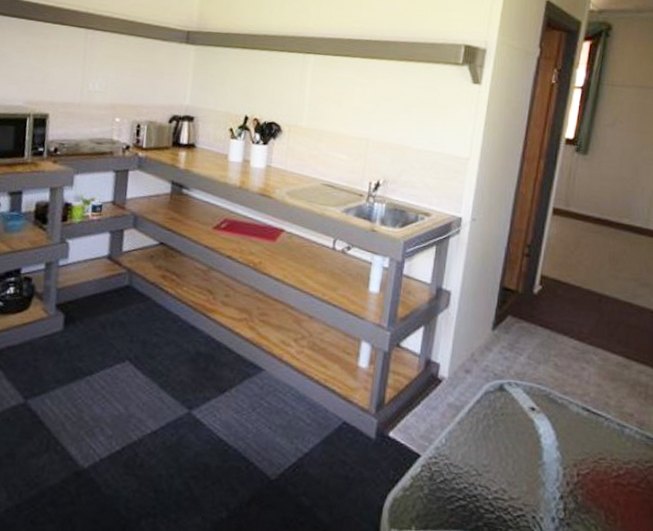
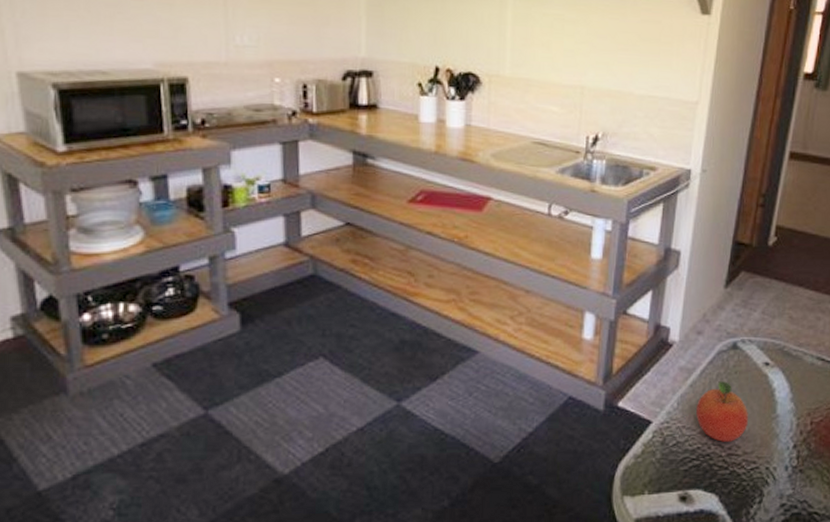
fruit: none [463,421,515,485] -> present [696,381,748,442]

